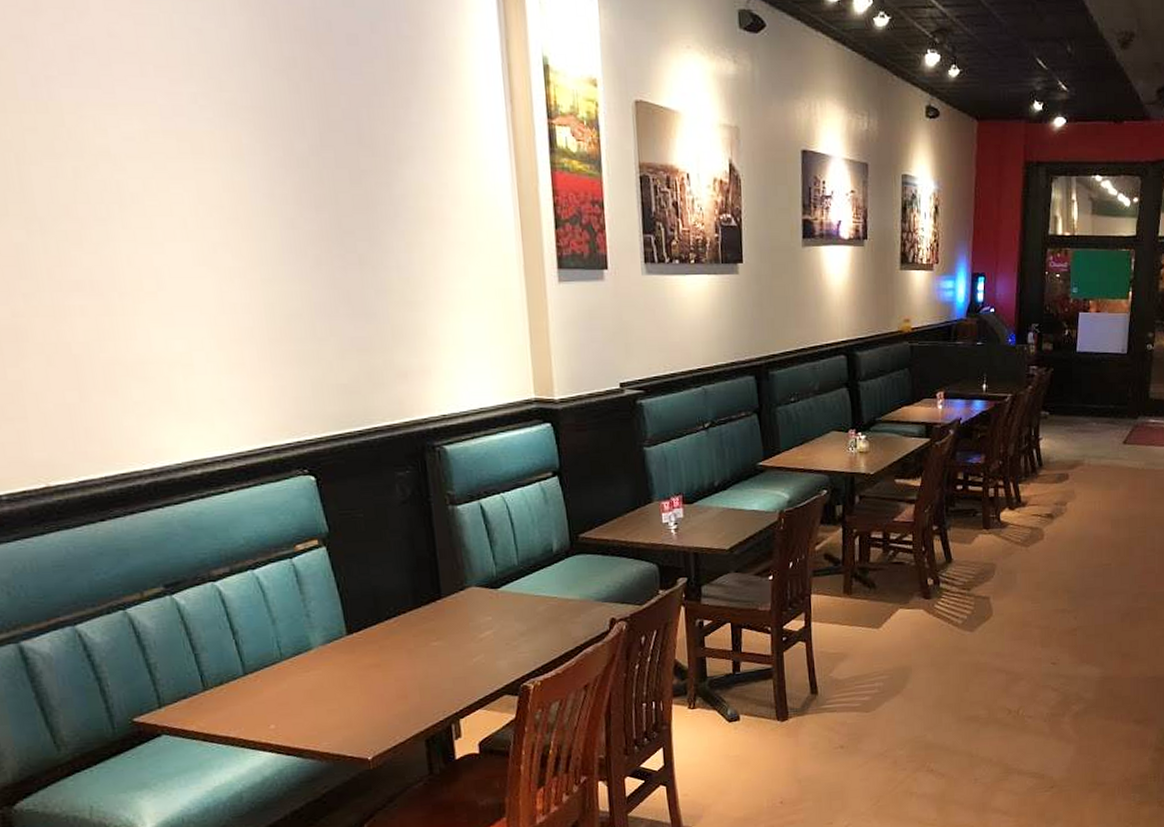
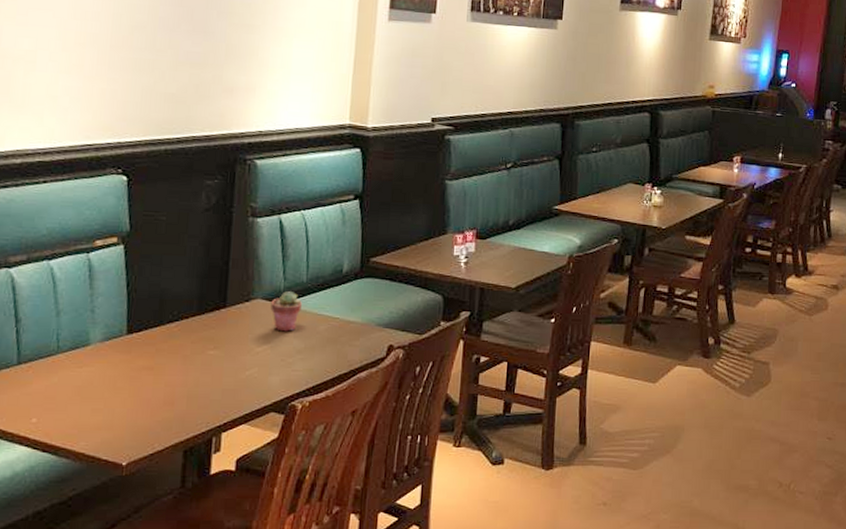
potted succulent: none [486,576,518,616] -> present [270,291,302,332]

